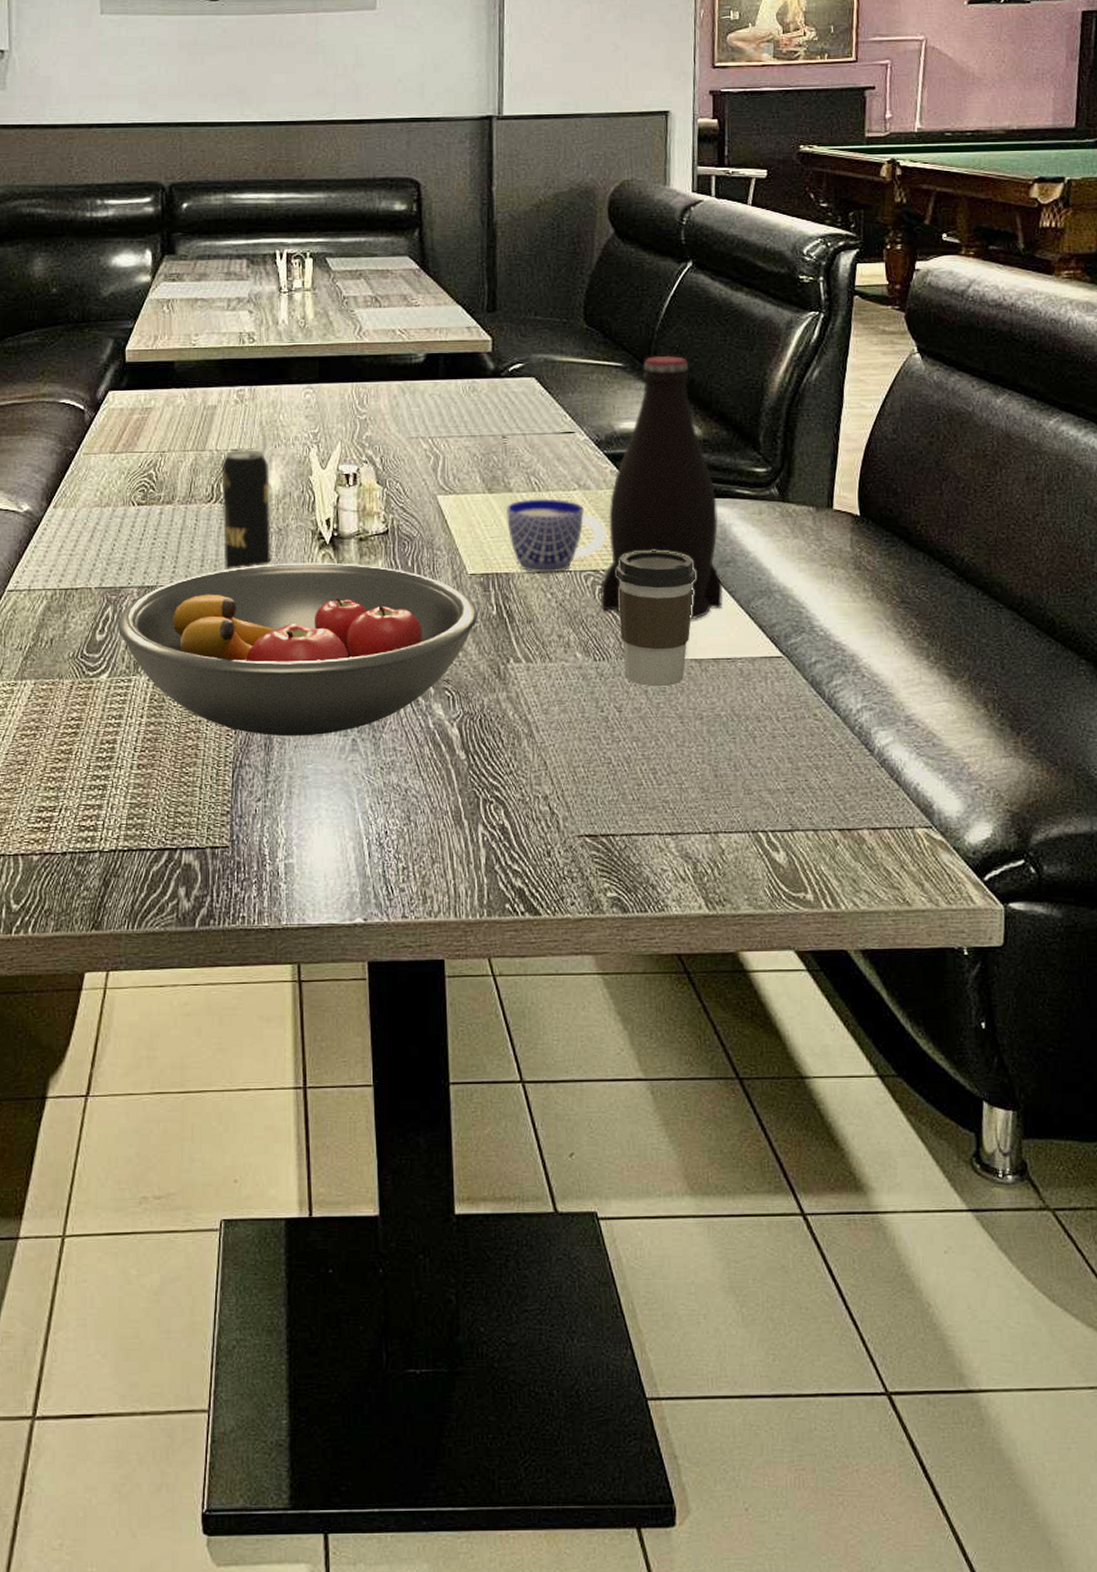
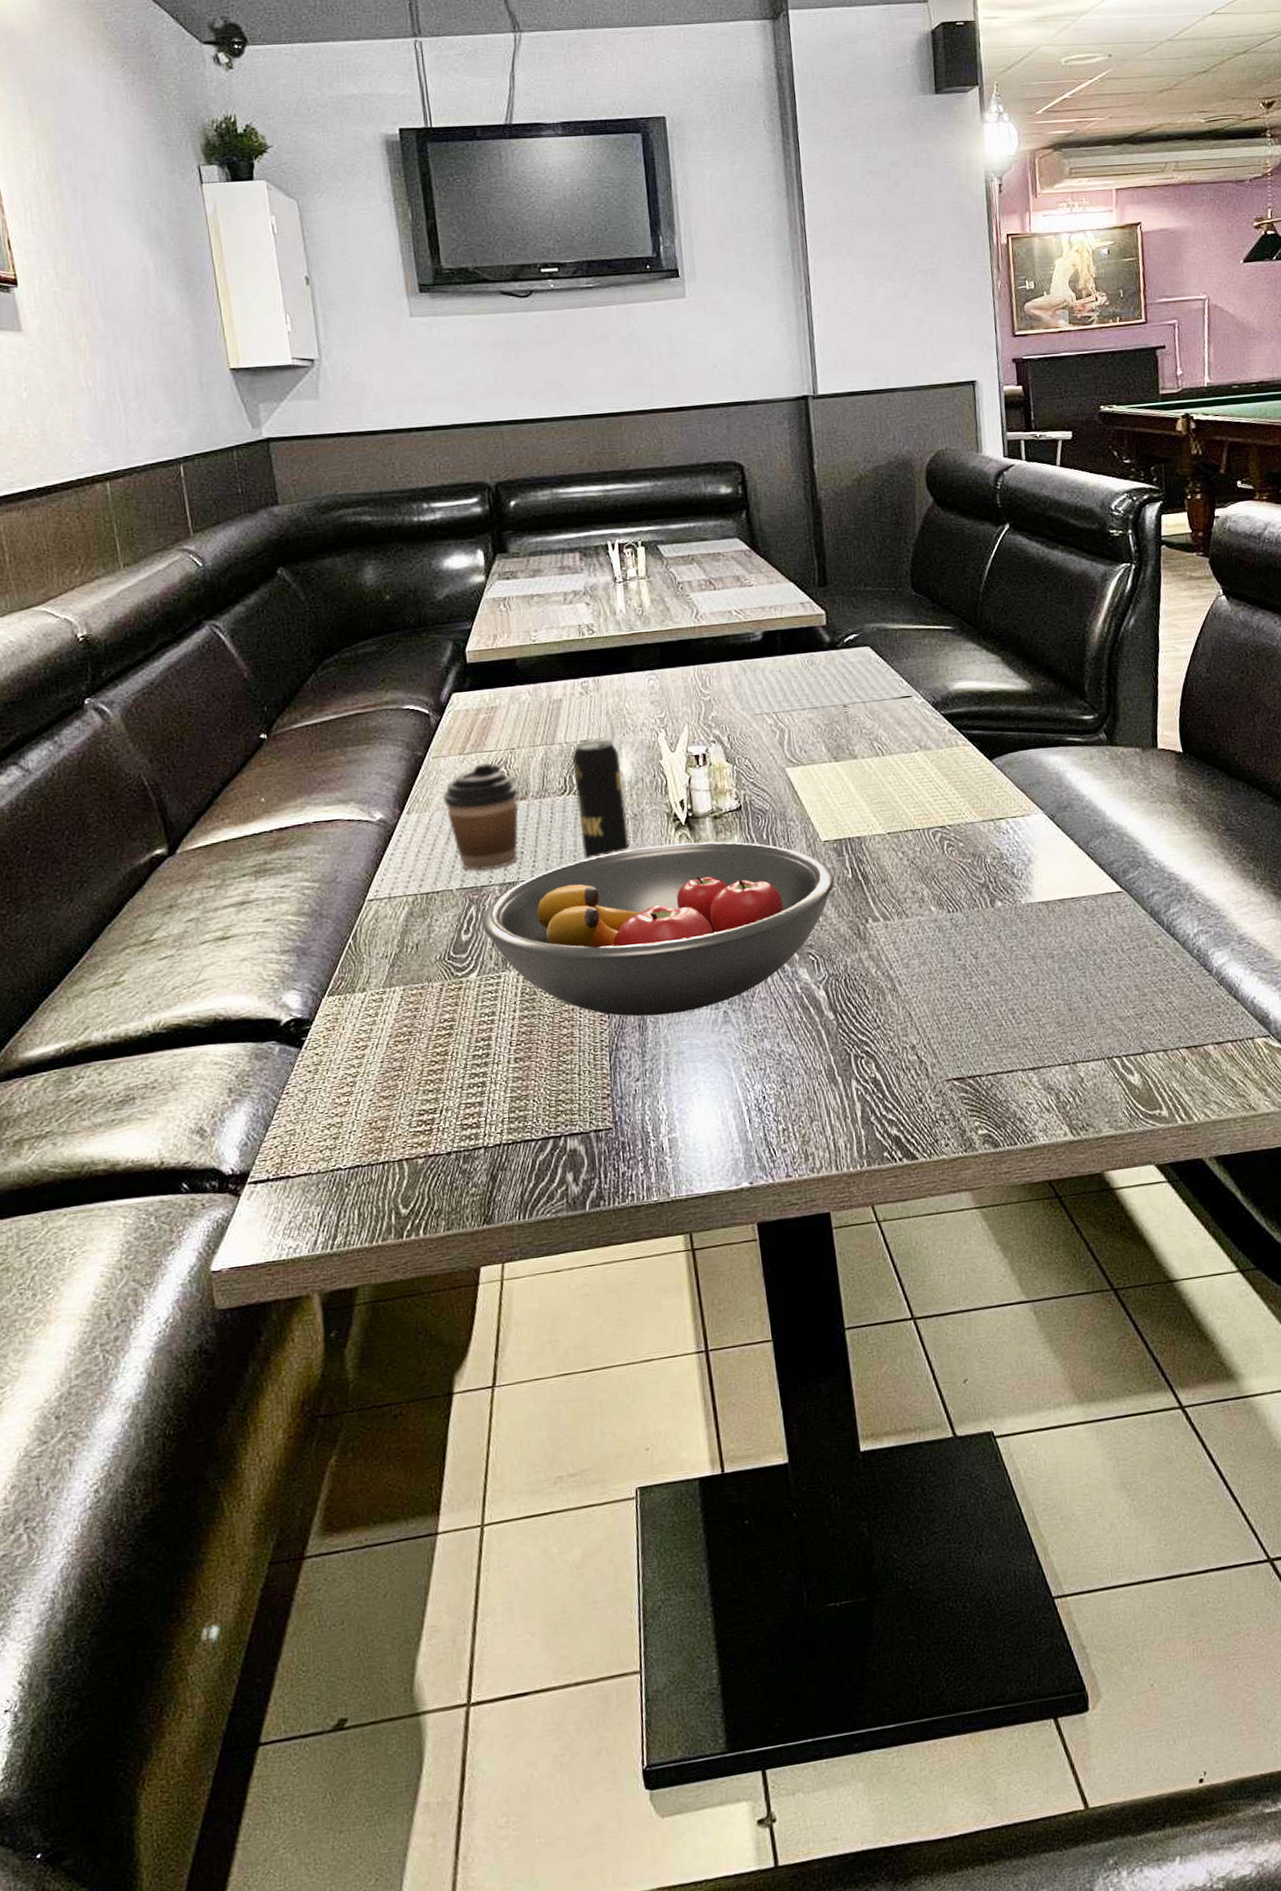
coffee cup: none [91,463,165,572] -> present [443,762,519,871]
cup: present [505,499,607,573] -> none [852,762,950,834]
bottle: present [600,355,724,620] -> none [948,615,1064,865]
coffee cup: present [617,551,696,687] -> none [962,802,1037,932]

